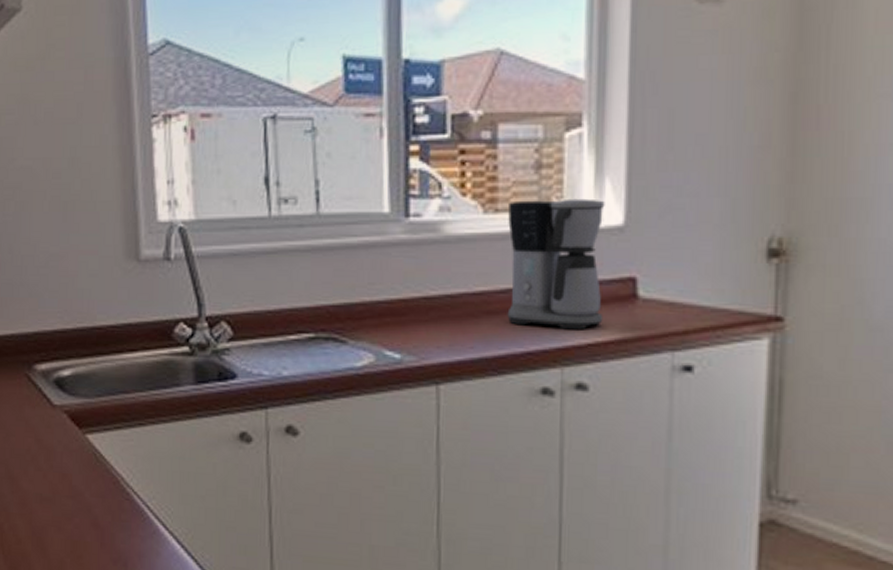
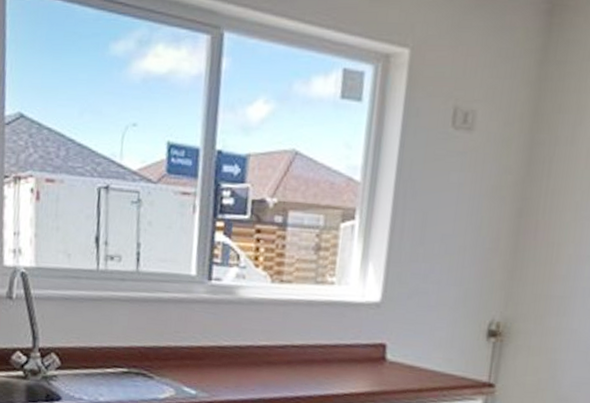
coffee maker: present [507,198,605,330] -> none [283,275,368,383]

